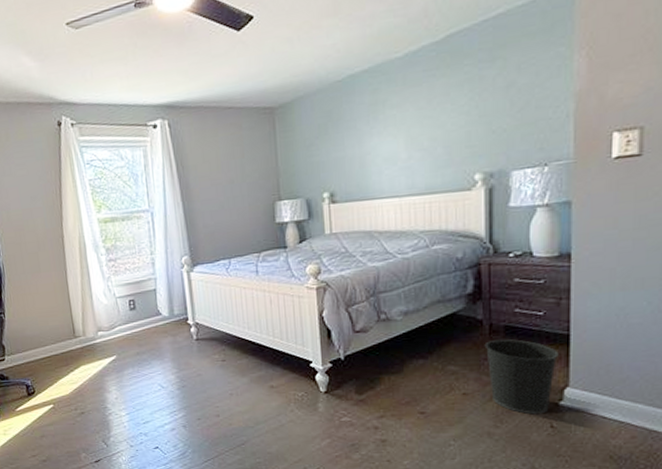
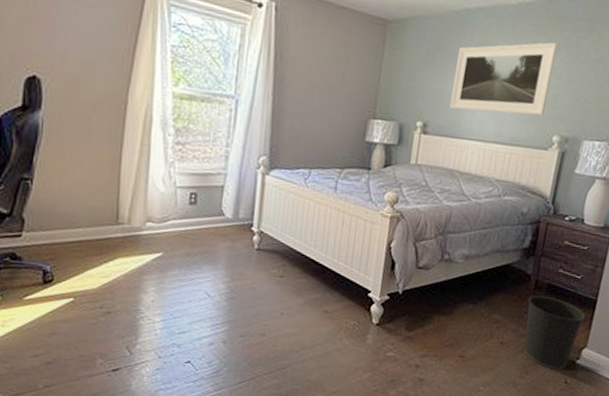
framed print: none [351,80,458,173] -> present [450,42,558,116]

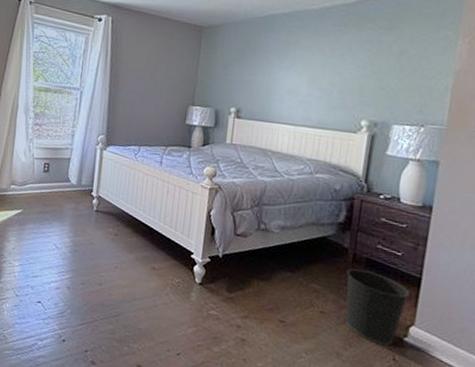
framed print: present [450,42,558,116] -> none [260,39,359,103]

